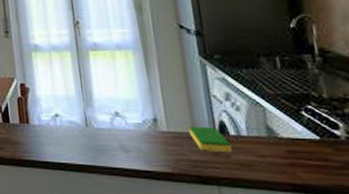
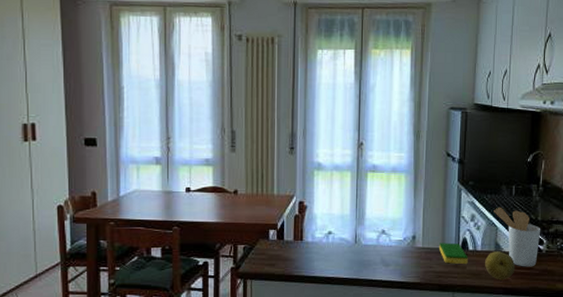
utensil holder: none [255,83,335,158] -> present [493,207,541,267]
fruit: none [255,137,304,174] -> present [485,251,515,281]

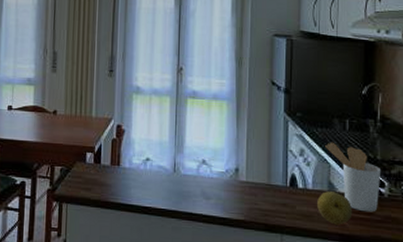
dish sponge: present [439,243,468,265] -> none [265,177,298,204]

